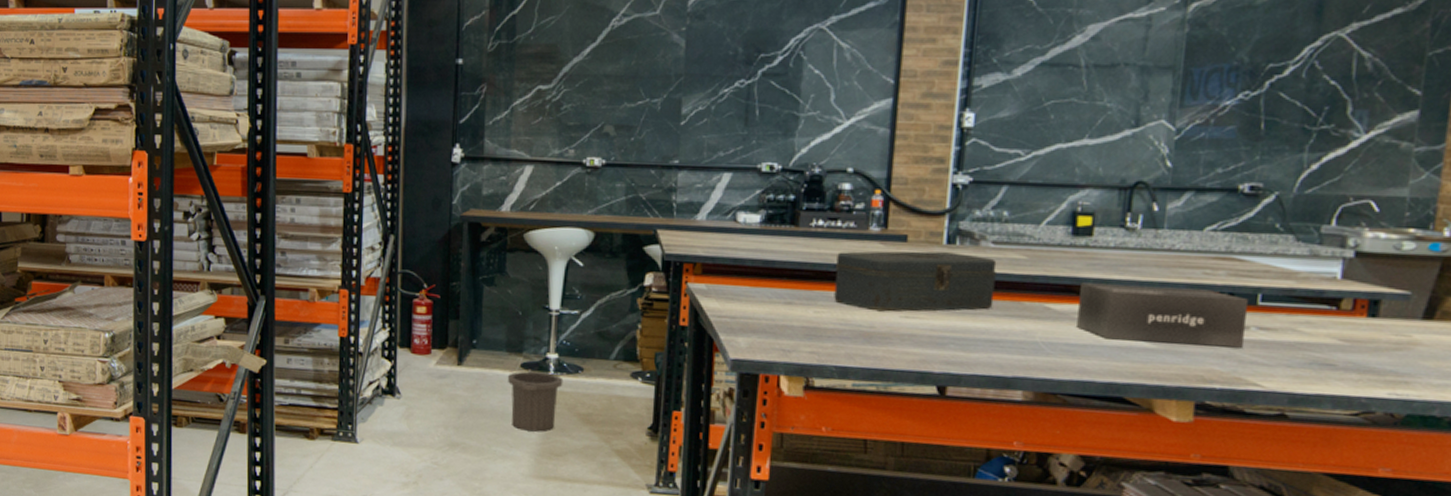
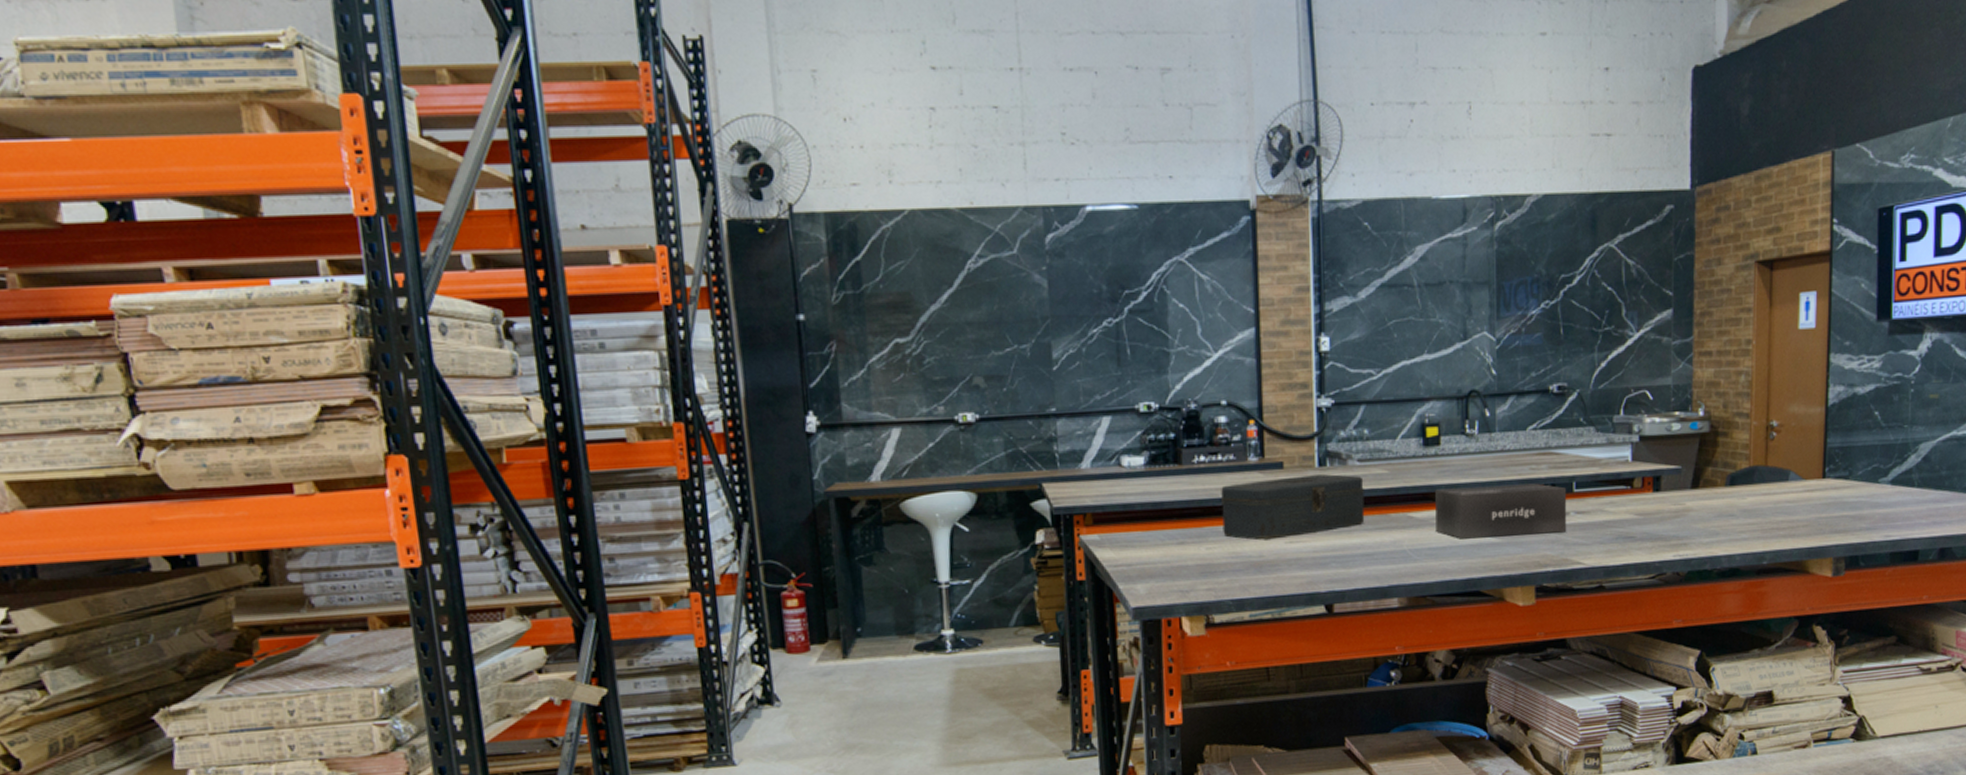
trash can: present [507,370,564,432] -> none [900,650,963,718]

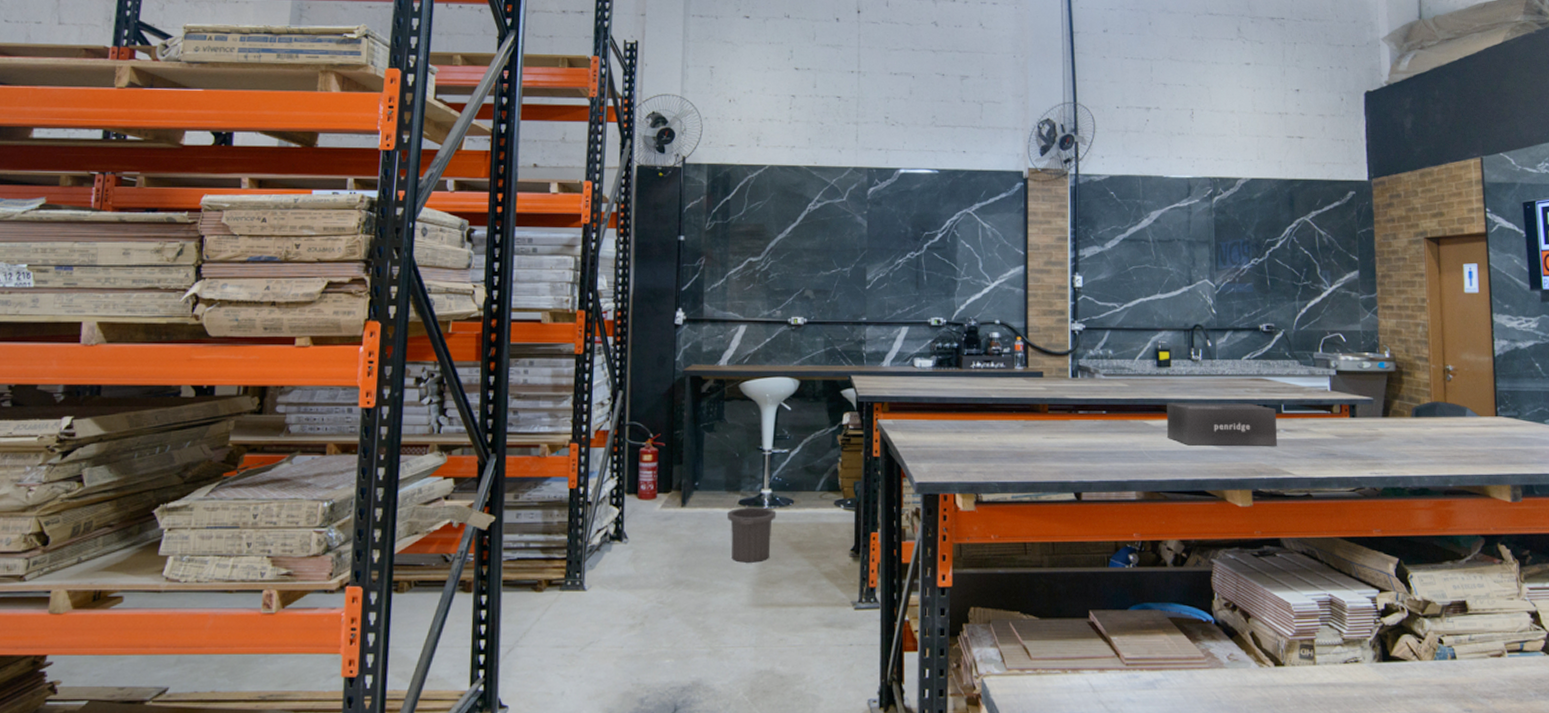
trash can: none [900,650,963,718] -> present [726,506,777,563]
toolbox: present [1220,473,1365,540] -> none [991,383,1109,435]

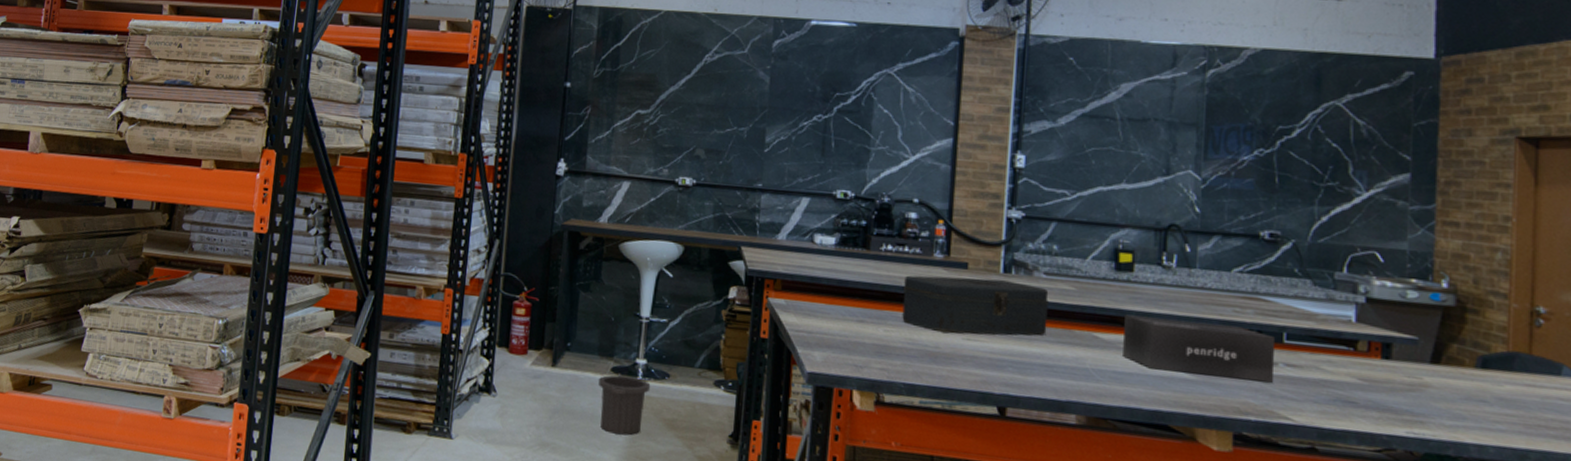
toolbox: none [991,383,1109,435] -> present [902,275,1050,336]

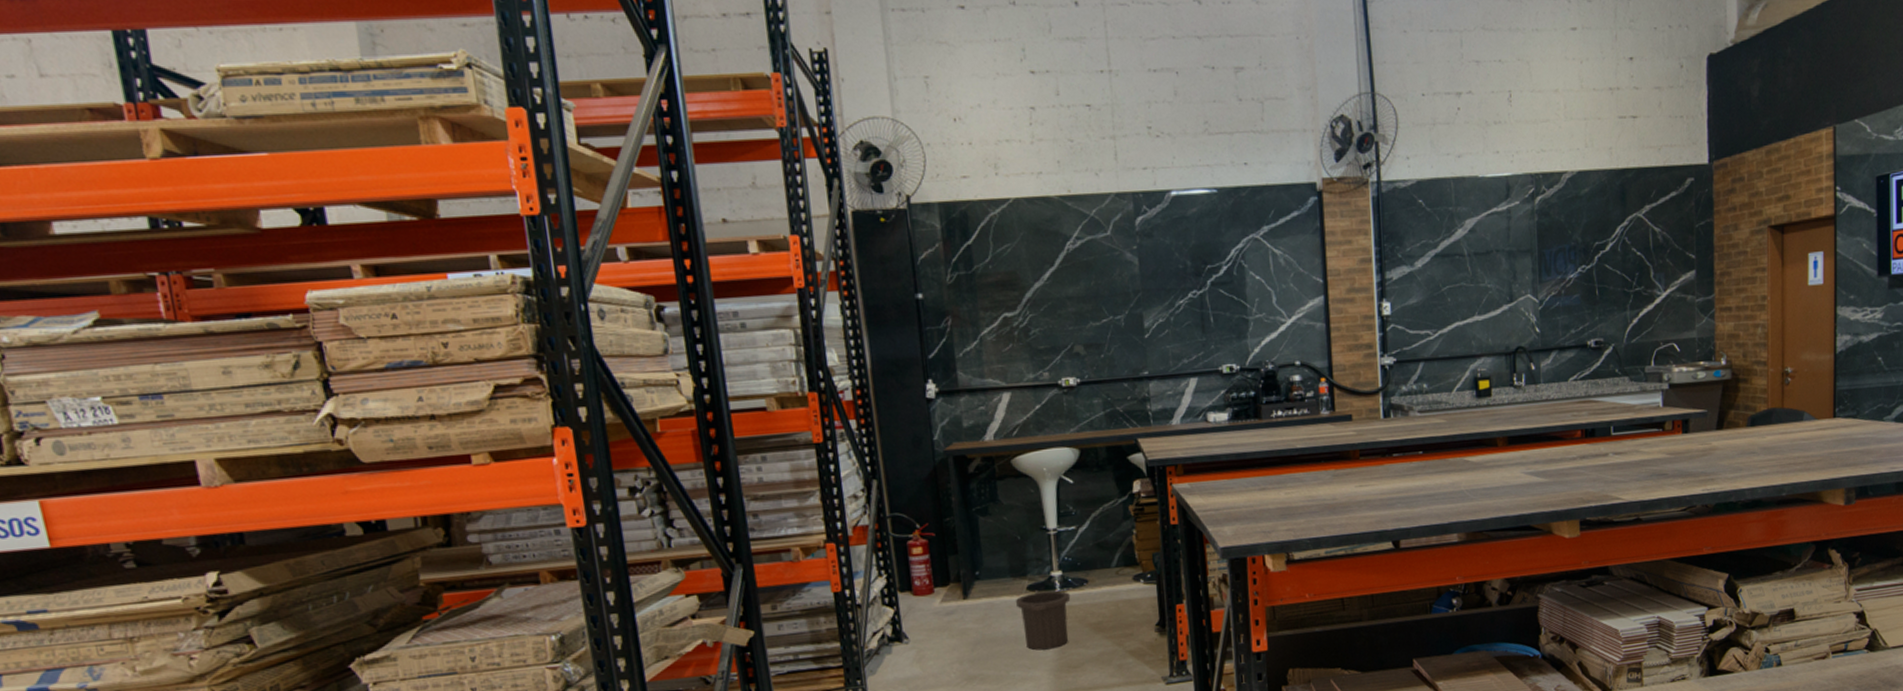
toolbox: present [902,275,1050,336] -> none [1296,424,1426,485]
box: present [1123,314,1276,383] -> none [1488,428,1607,480]

